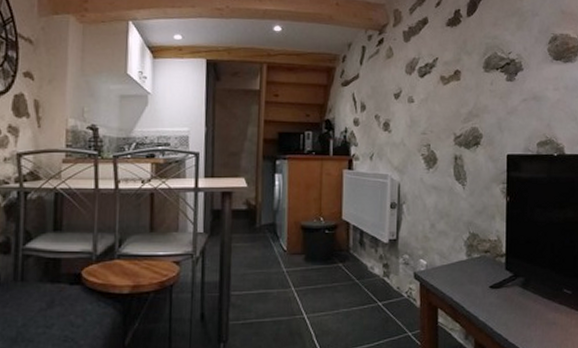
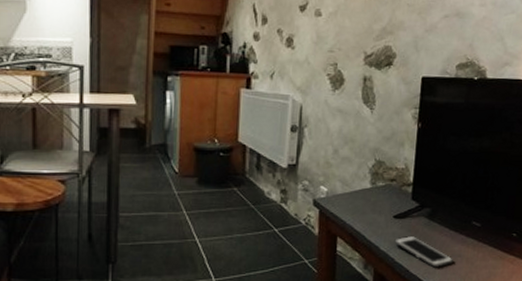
cell phone: none [492,306,550,336] -> present [394,236,454,268]

